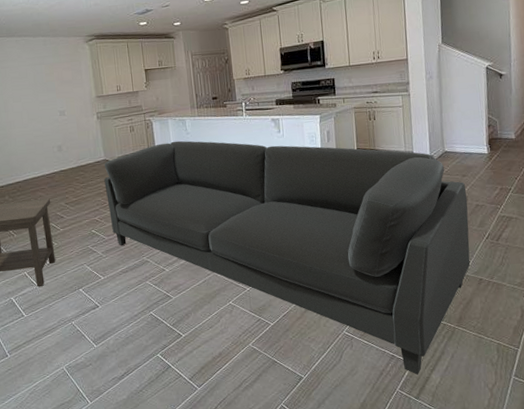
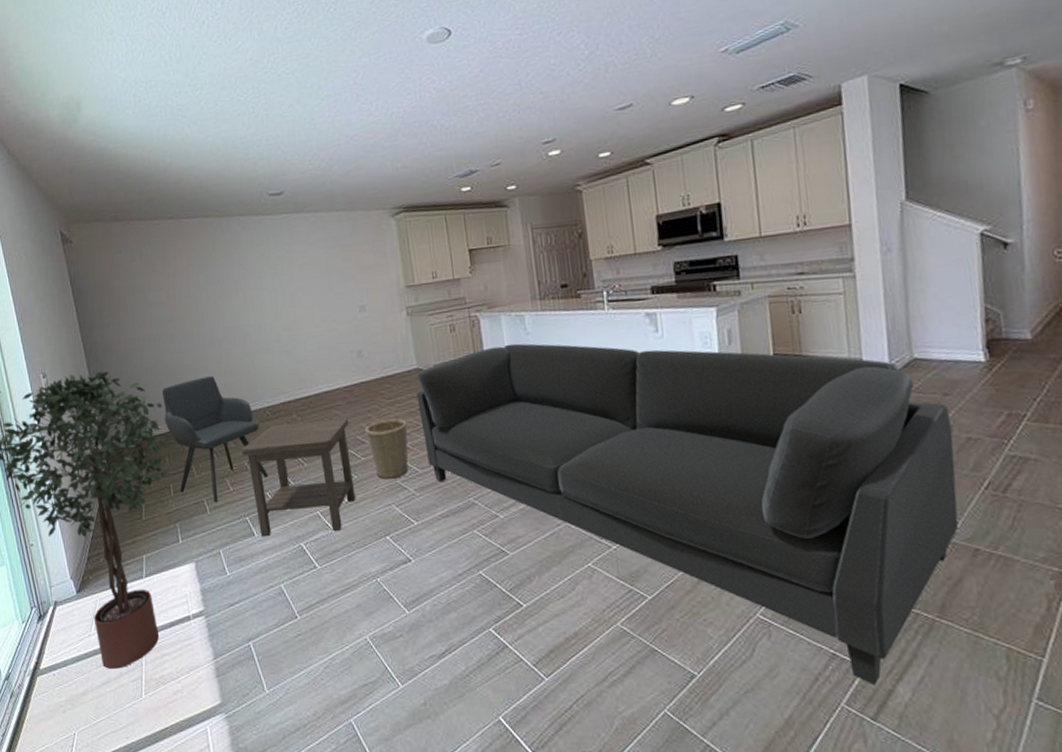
basket: none [64,193,98,245] -> present [365,411,409,479]

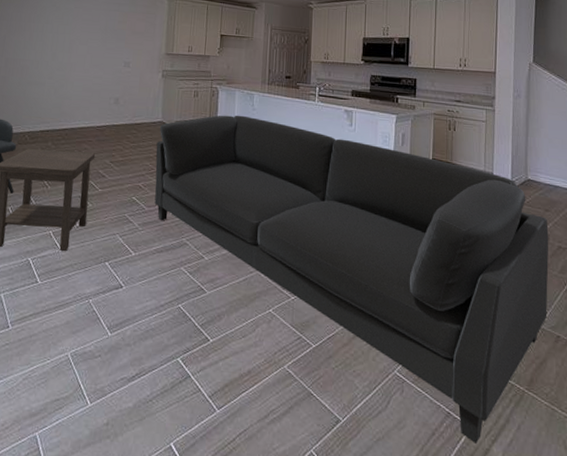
basket: present [365,411,409,479] -> none [107,153,144,212]

